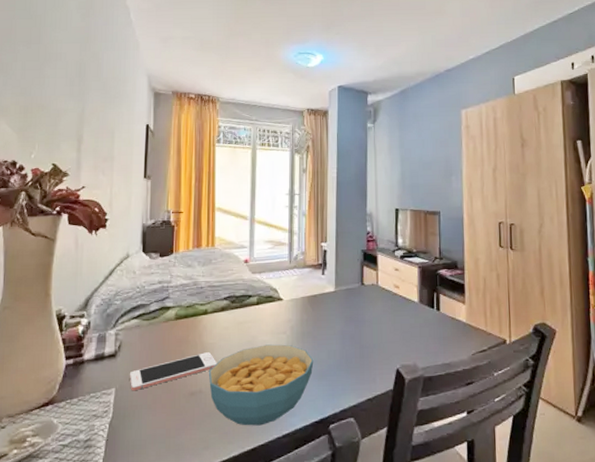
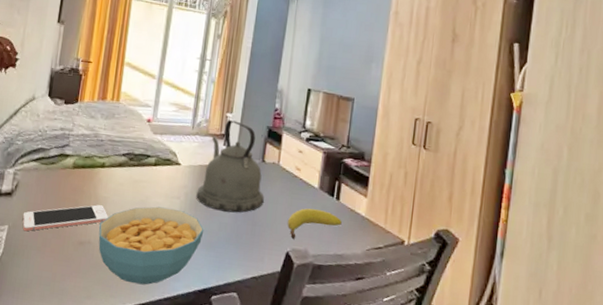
kettle: none [302,249,368,339] -> present [196,120,264,213]
fruit: none [393,323,445,355] -> present [287,208,342,239]

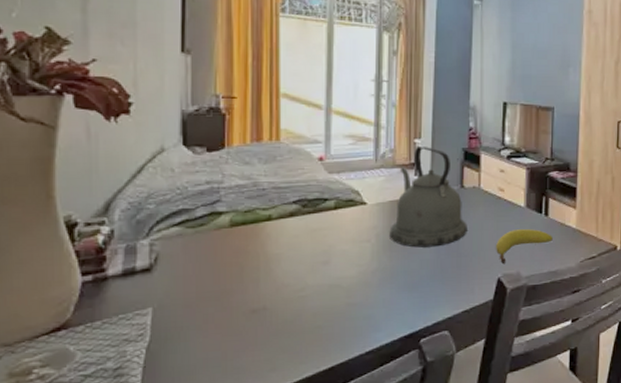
cell phone: present [22,205,109,232] -> none [170,264,286,311]
cereal bowl: present [98,206,204,285] -> none [274,253,403,344]

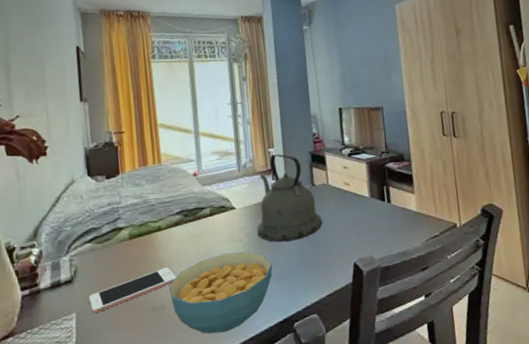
cell phone: none [170,264,286,311] -> present [88,267,177,314]
cereal bowl: none [274,253,403,344] -> present [168,251,273,334]
fruit: present [495,229,553,263] -> none [348,215,398,249]

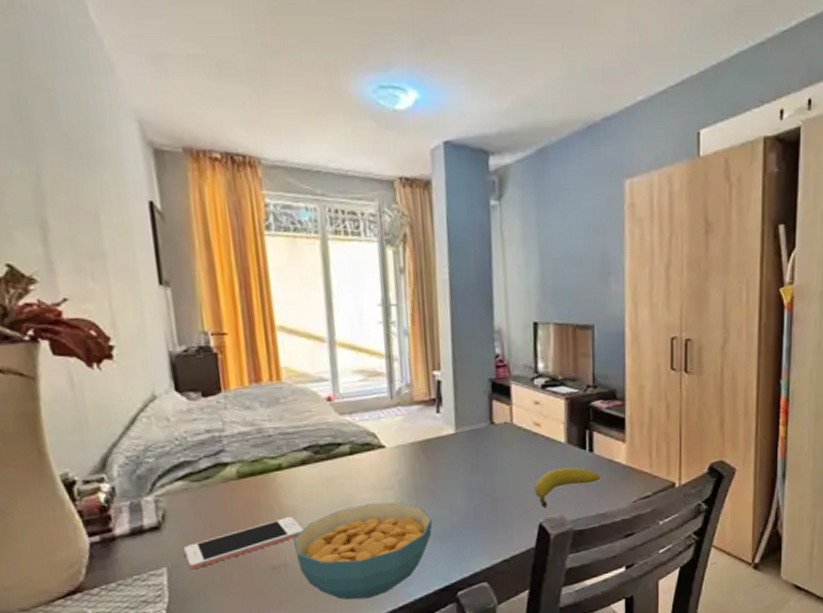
kettle: present [257,154,322,242] -> none [413,379,501,493]
fruit: none [348,215,398,249] -> present [534,467,600,507]

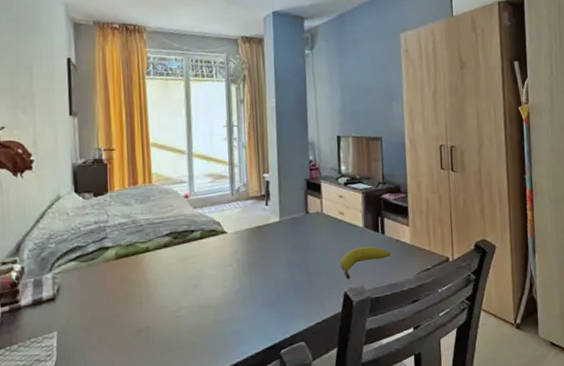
cell phone: present [183,517,304,570] -> none [71,289,163,333]
cereal bowl: present [292,502,433,600] -> none [154,276,262,358]

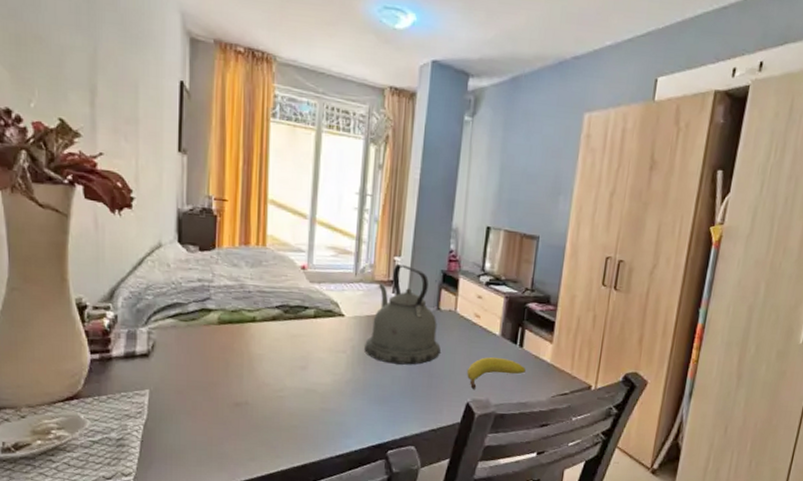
kettle: none [247,180,315,269] -> present [364,265,441,365]

